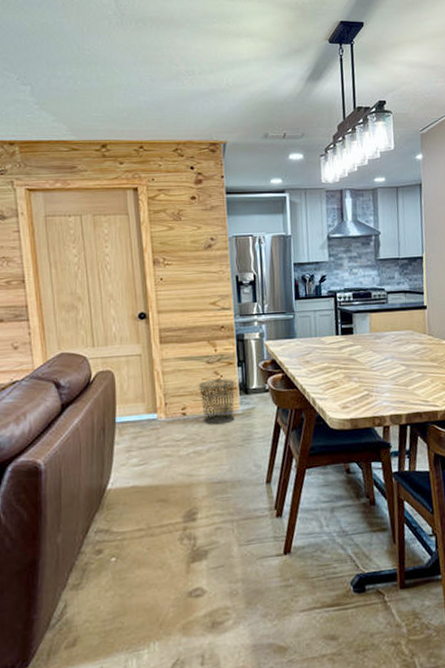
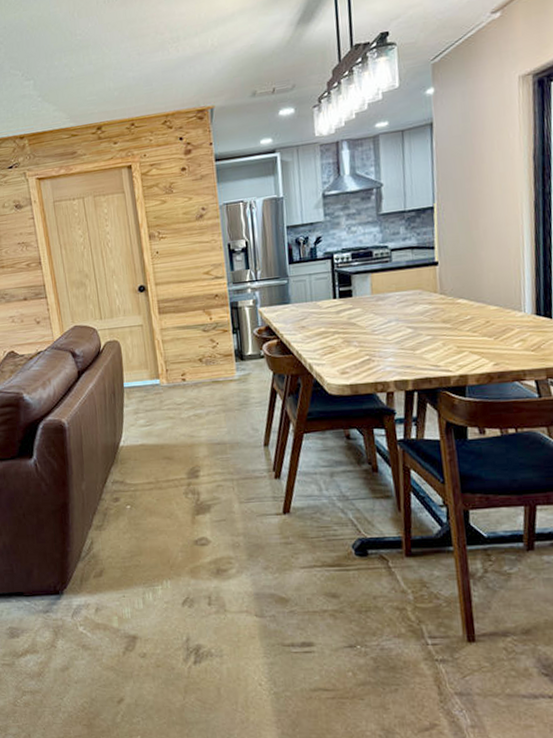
waste bin: present [198,378,235,425] -> none [195,346,231,390]

